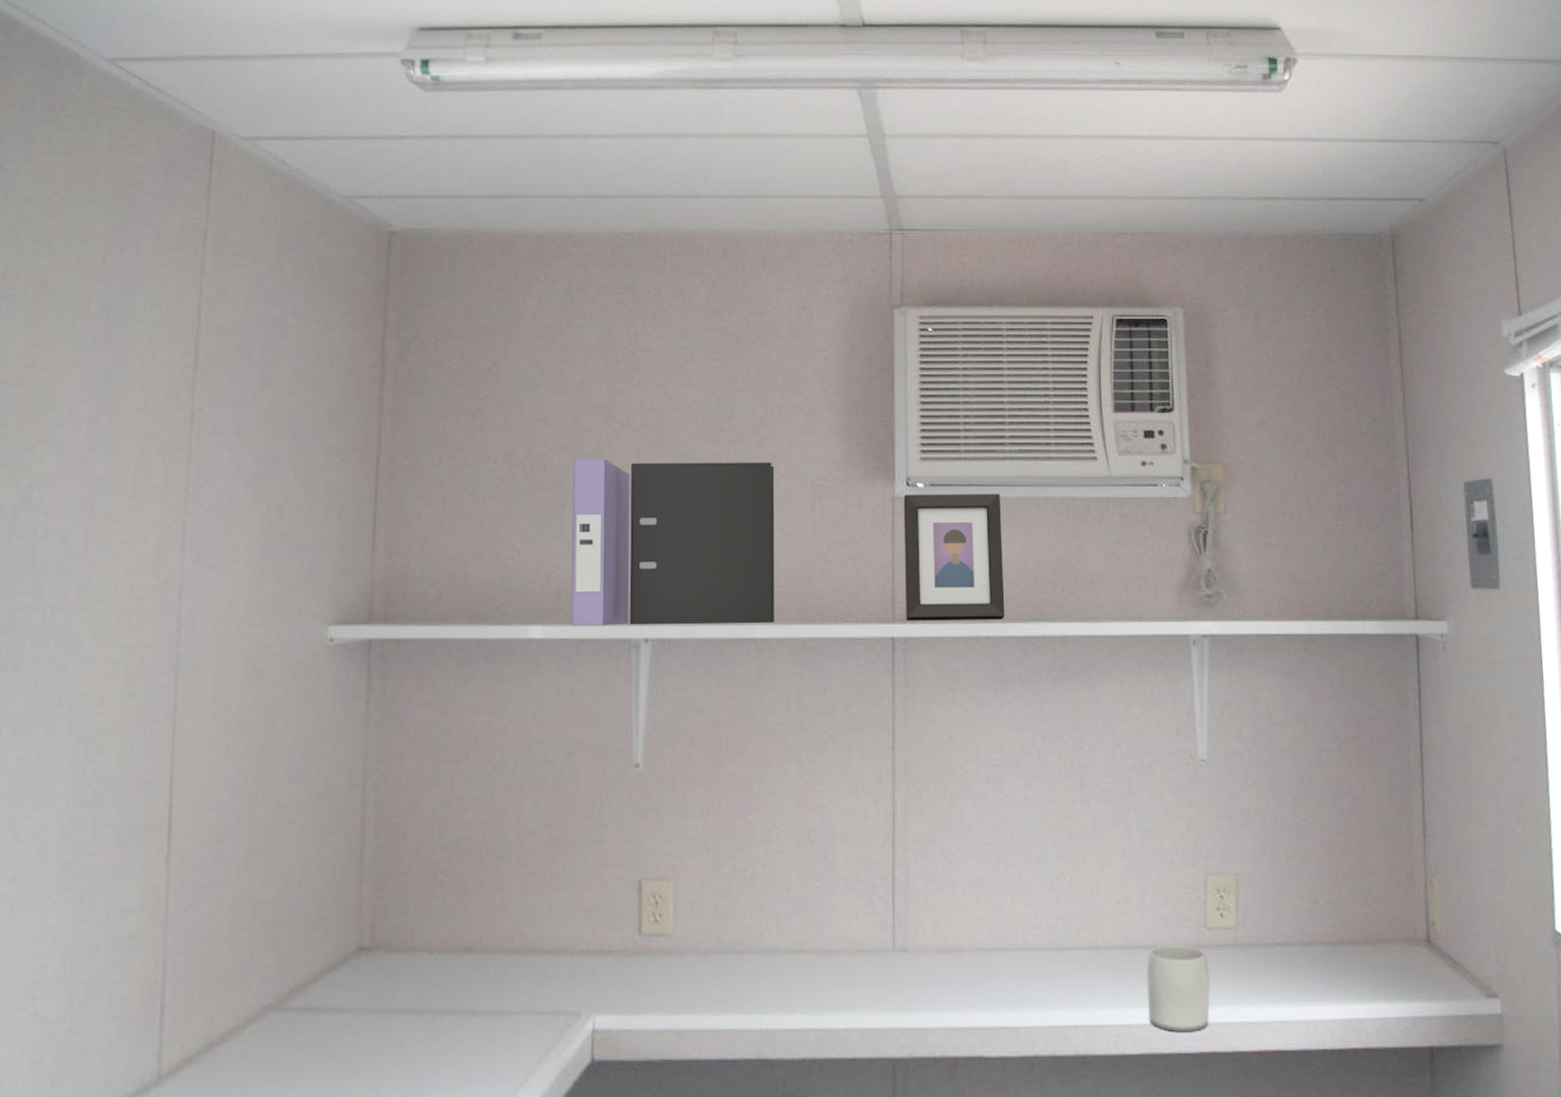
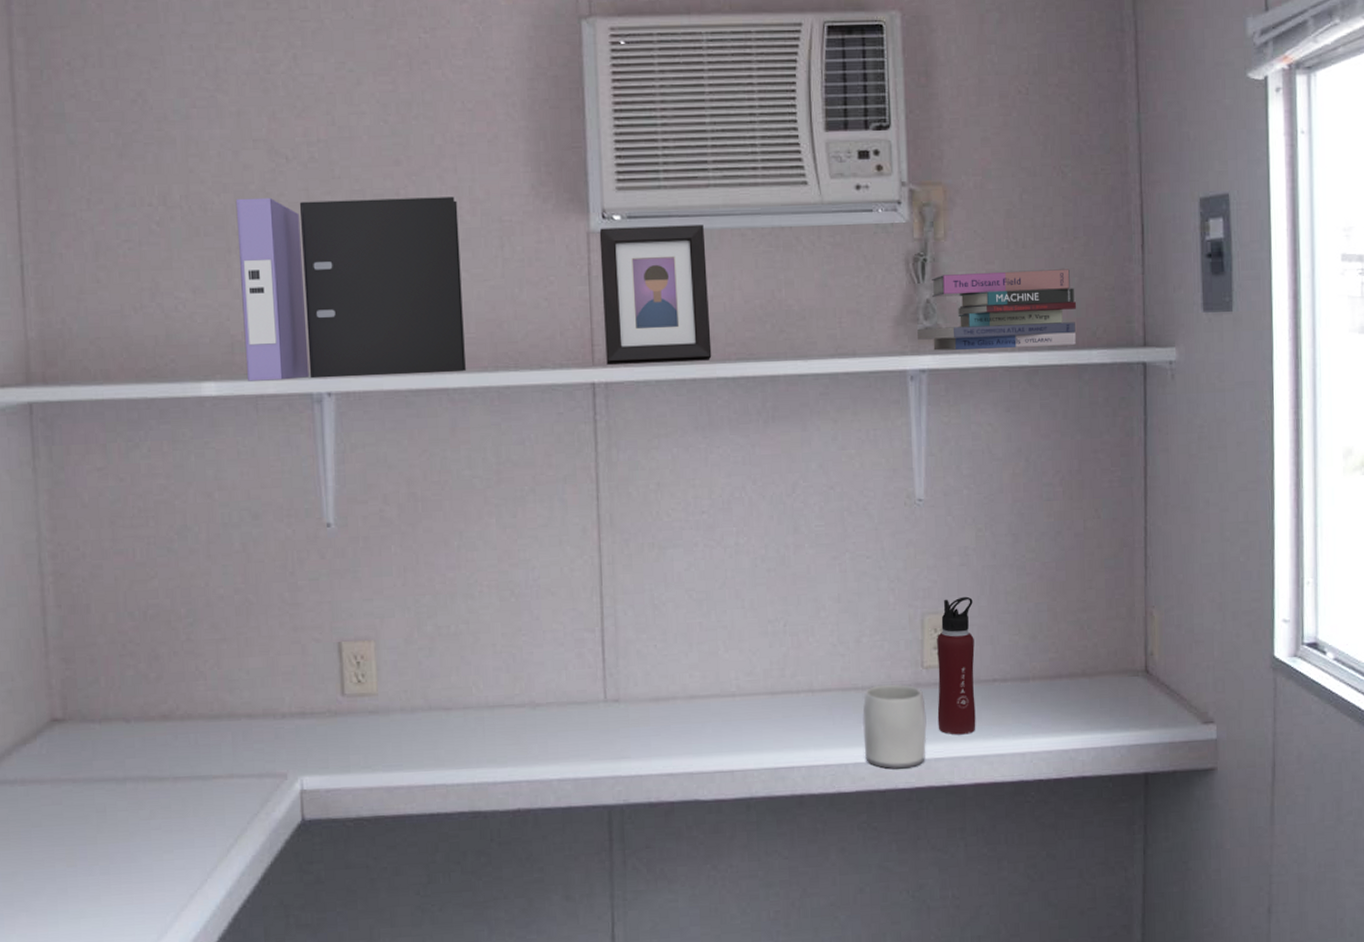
books: none [1199,544,1351,617] -> present [917,269,1077,351]
water bottle: none [1220,858,1260,1000] -> present [937,596,976,735]

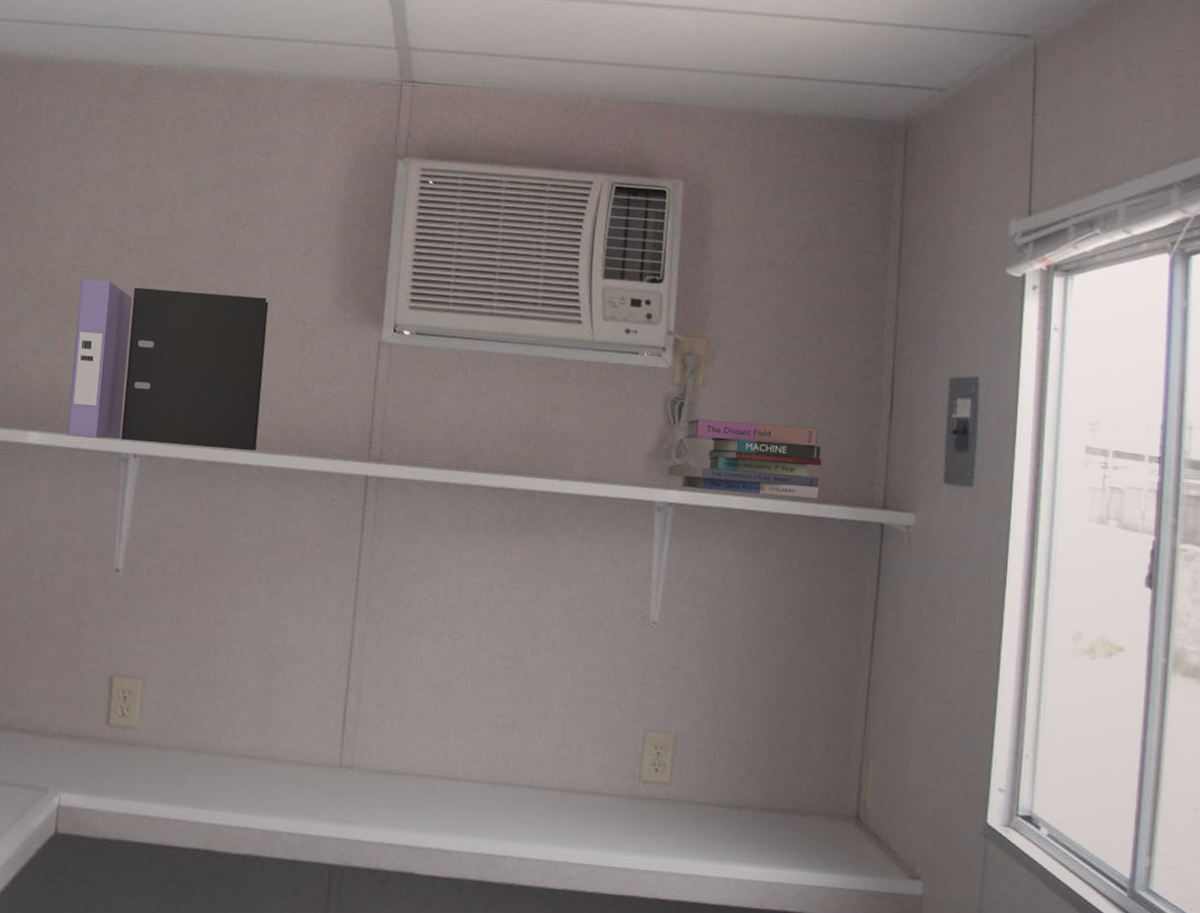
picture frame: present [599,224,712,365] -> none [381,340,483,469]
mug: present [862,684,927,769] -> none [575,791,639,876]
water bottle: present [937,596,976,735] -> none [648,719,695,852]

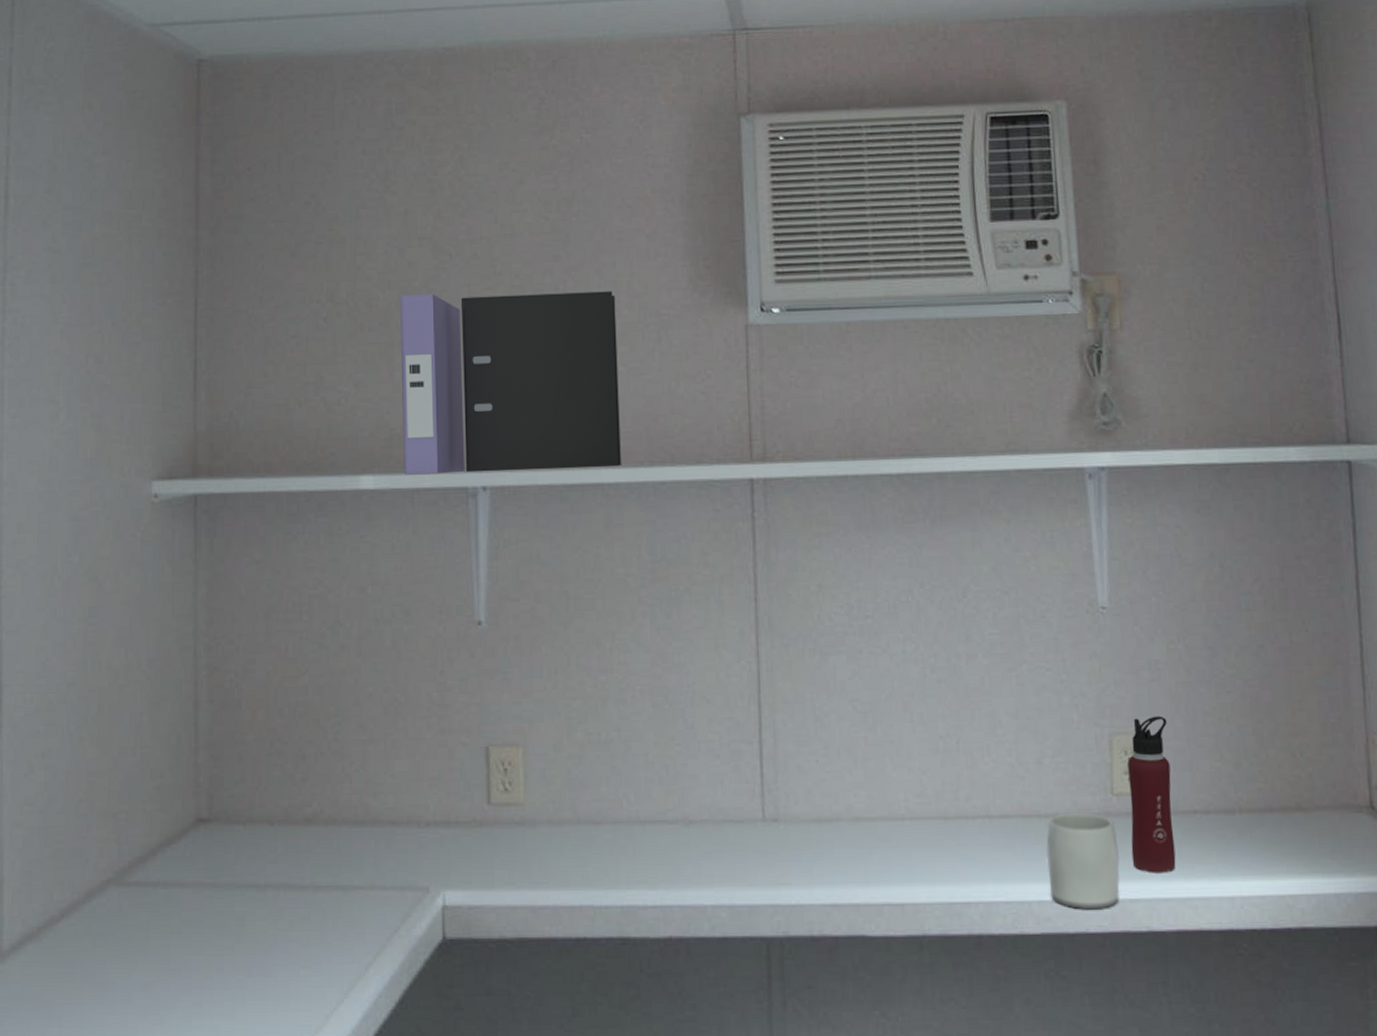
mug: none [575,791,639,876] -> present [1046,812,1120,910]
water bottle: none [648,719,695,852] -> present [1127,716,1176,873]
books: present [668,419,822,499] -> none [1095,361,1270,447]

